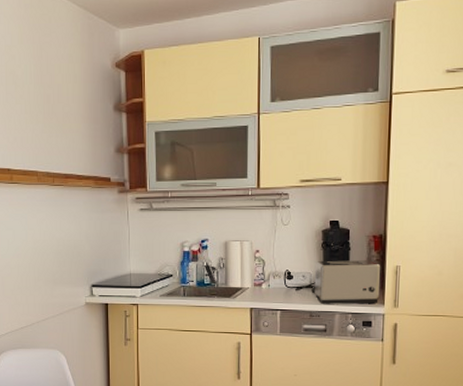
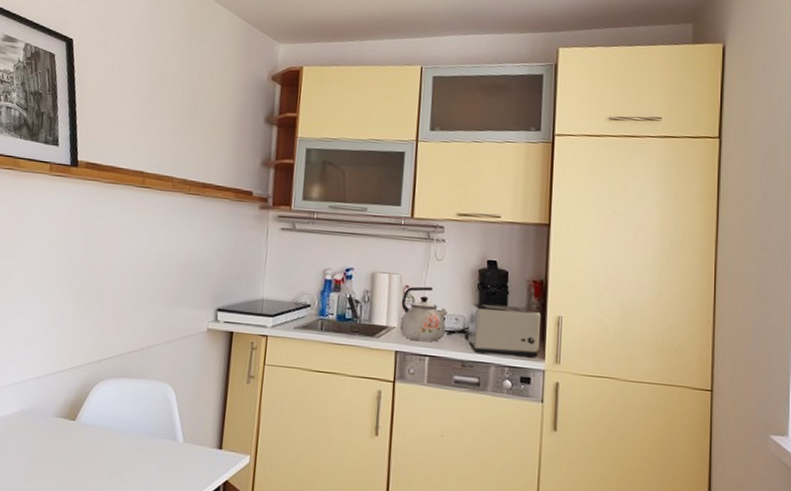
kettle: none [253,250,296,298] -> present [399,286,448,342]

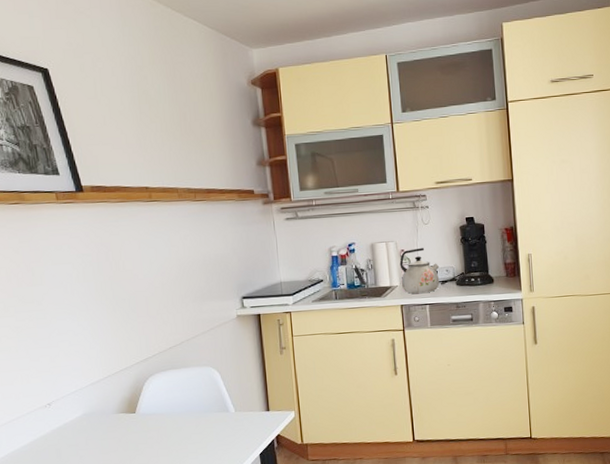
toaster: present [467,302,542,357] -> none [456,250,517,295]

